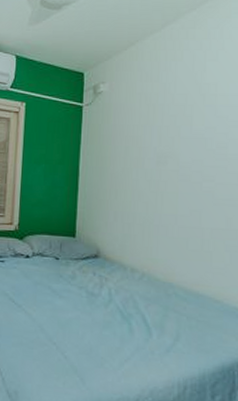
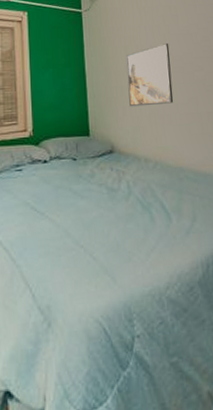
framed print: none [122,146,177,214] -> present [126,42,174,107]

